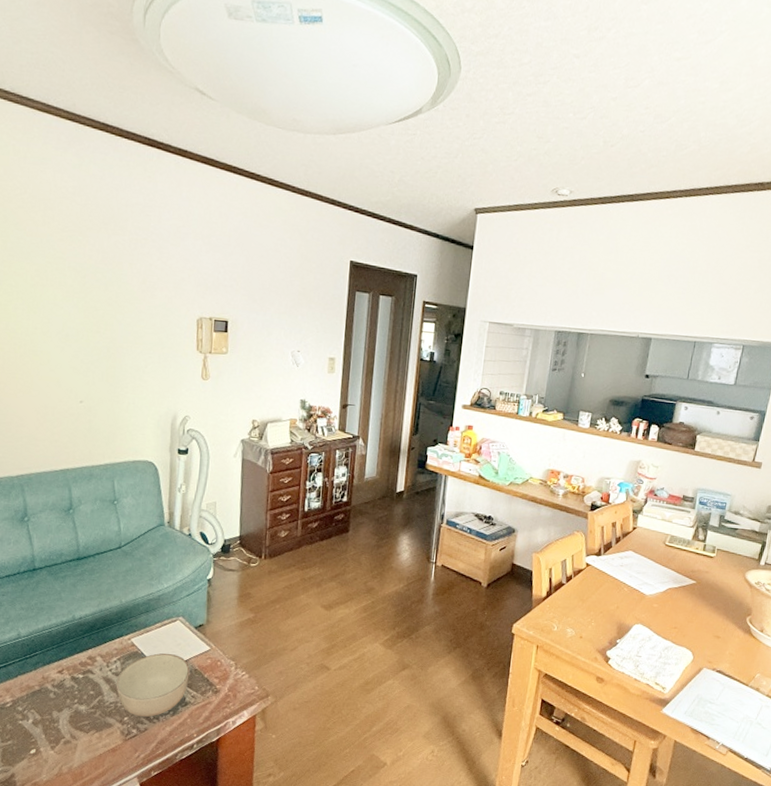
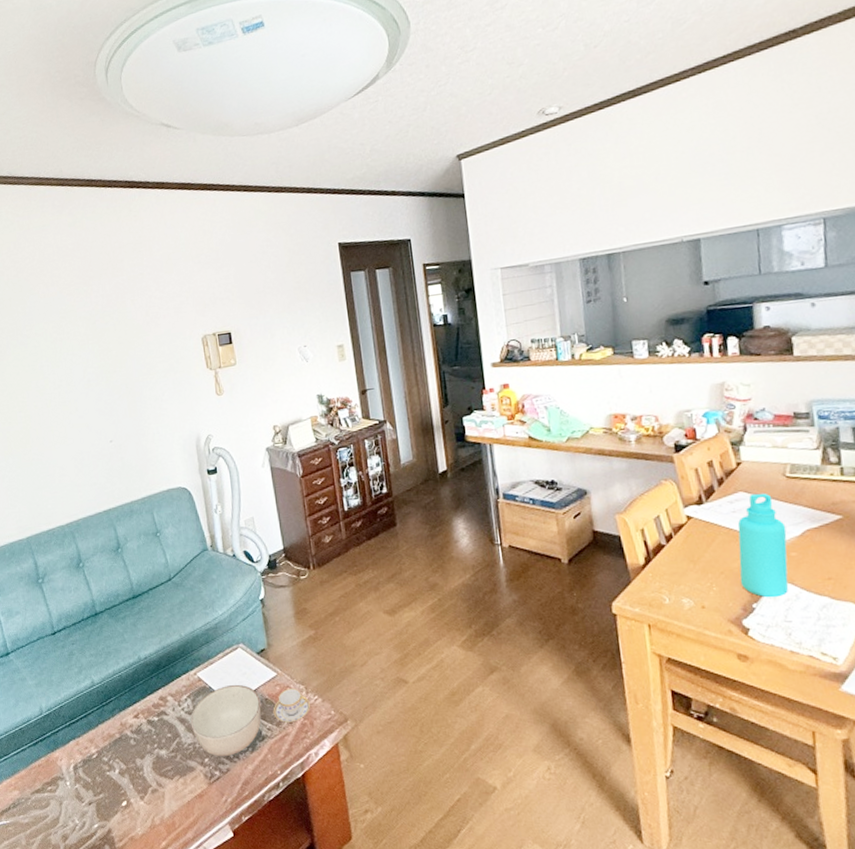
teacup: none [200,663,237,693] -> present [273,689,310,723]
water bottle: none [612,553,656,637] -> present [737,493,789,598]

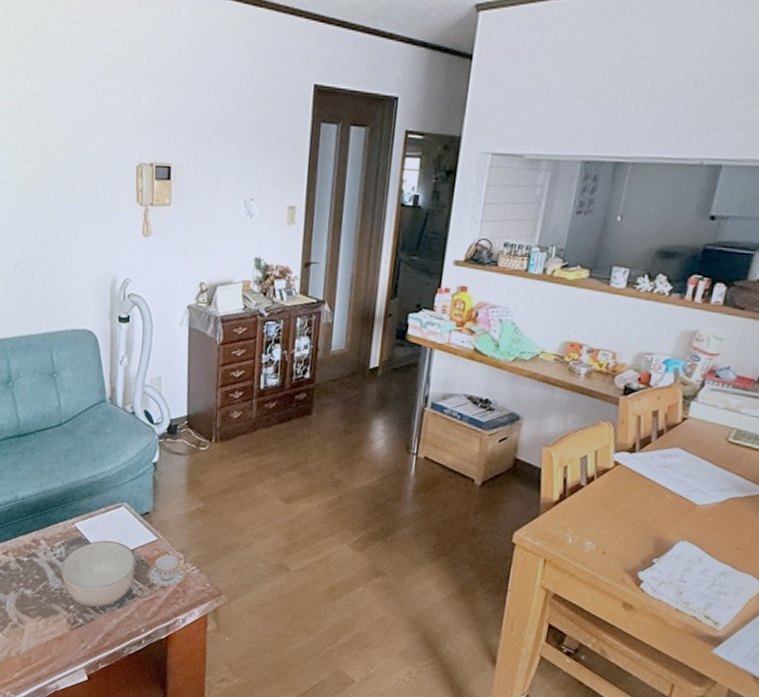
water bottle: present [737,493,789,598] -> none [648,451,712,558]

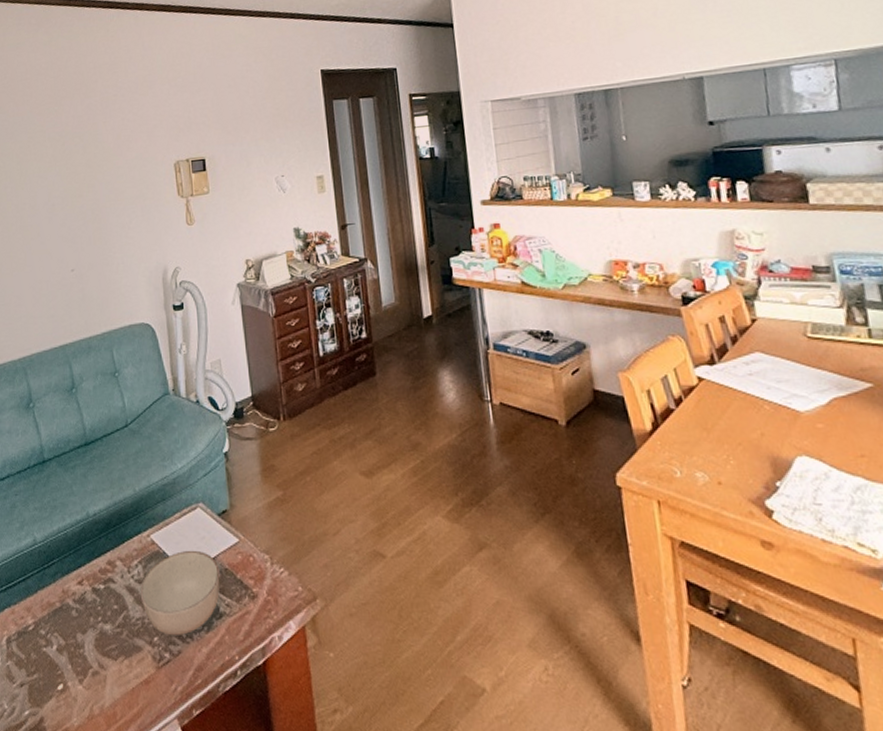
teacup: present [147,554,186,588] -> none [233,558,275,599]

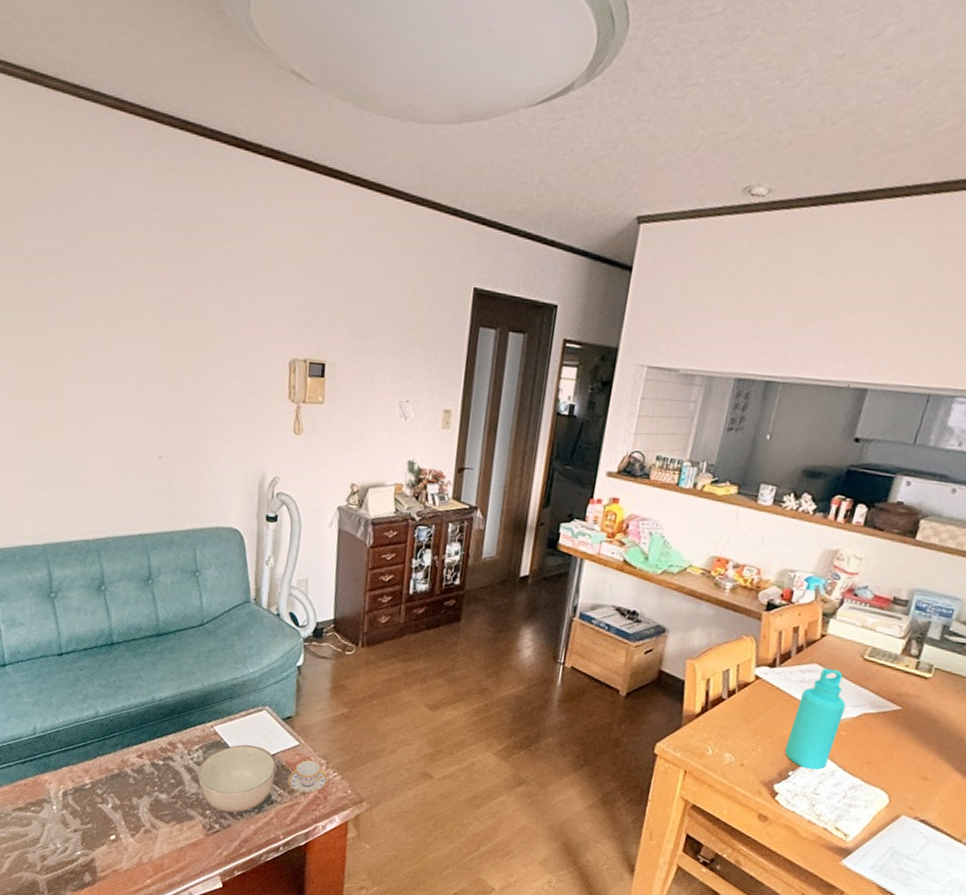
teacup: none [233,558,275,599] -> present [287,760,328,794]
water bottle: none [755,354,816,476] -> present [784,667,846,771]

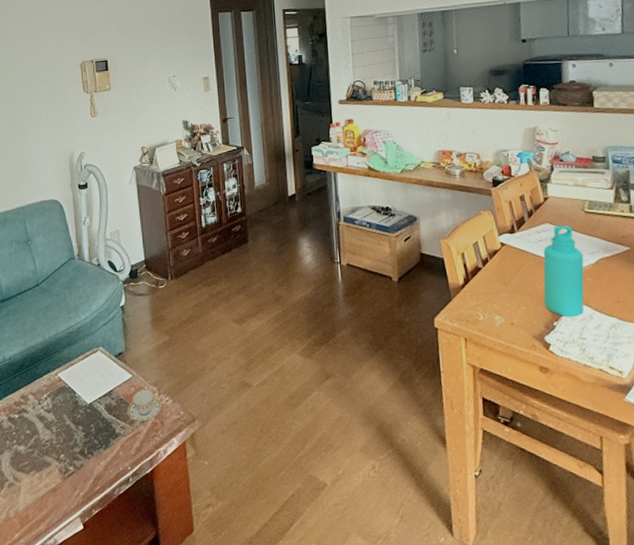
bowl: present [197,744,277,813] -> none [49,385,116,453]

